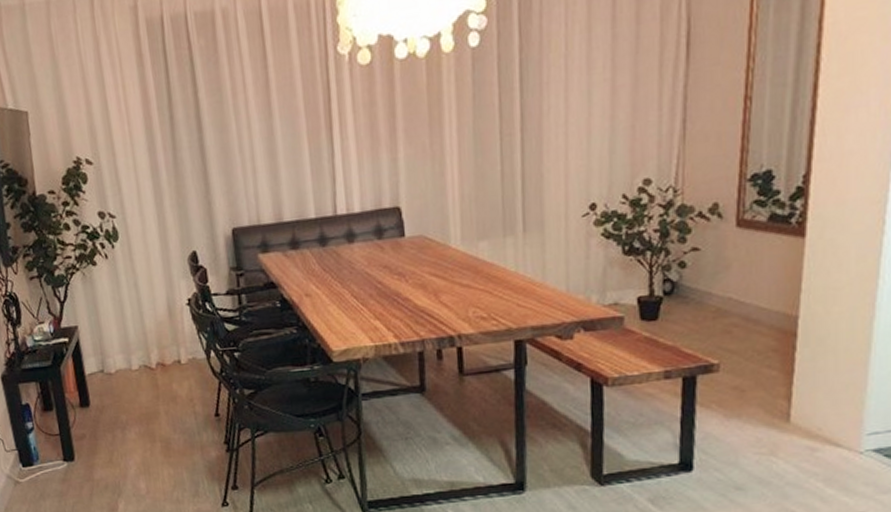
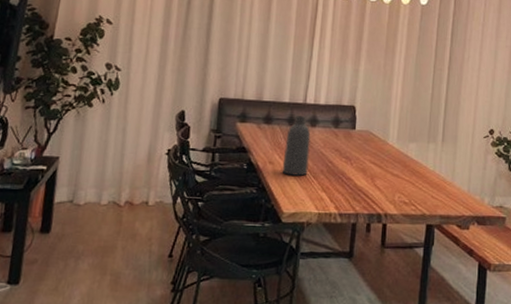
vase: none [320,232,354,307] -> present [282,116,311,177]

